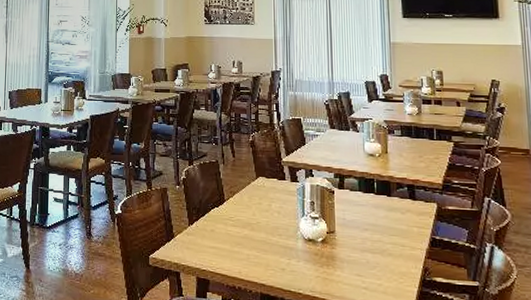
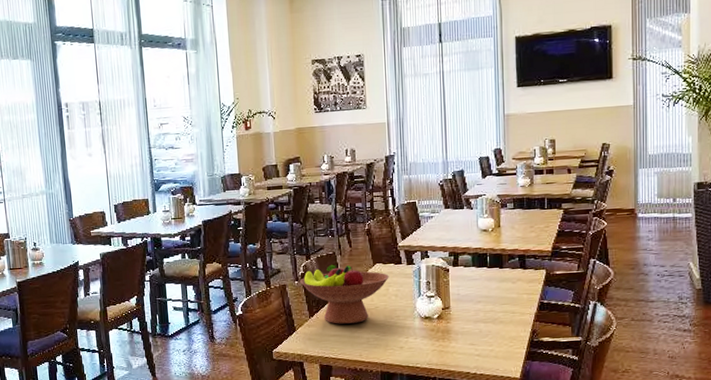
fruit bowl: none [181,172,272,237] -> present [300,264,389,324]

